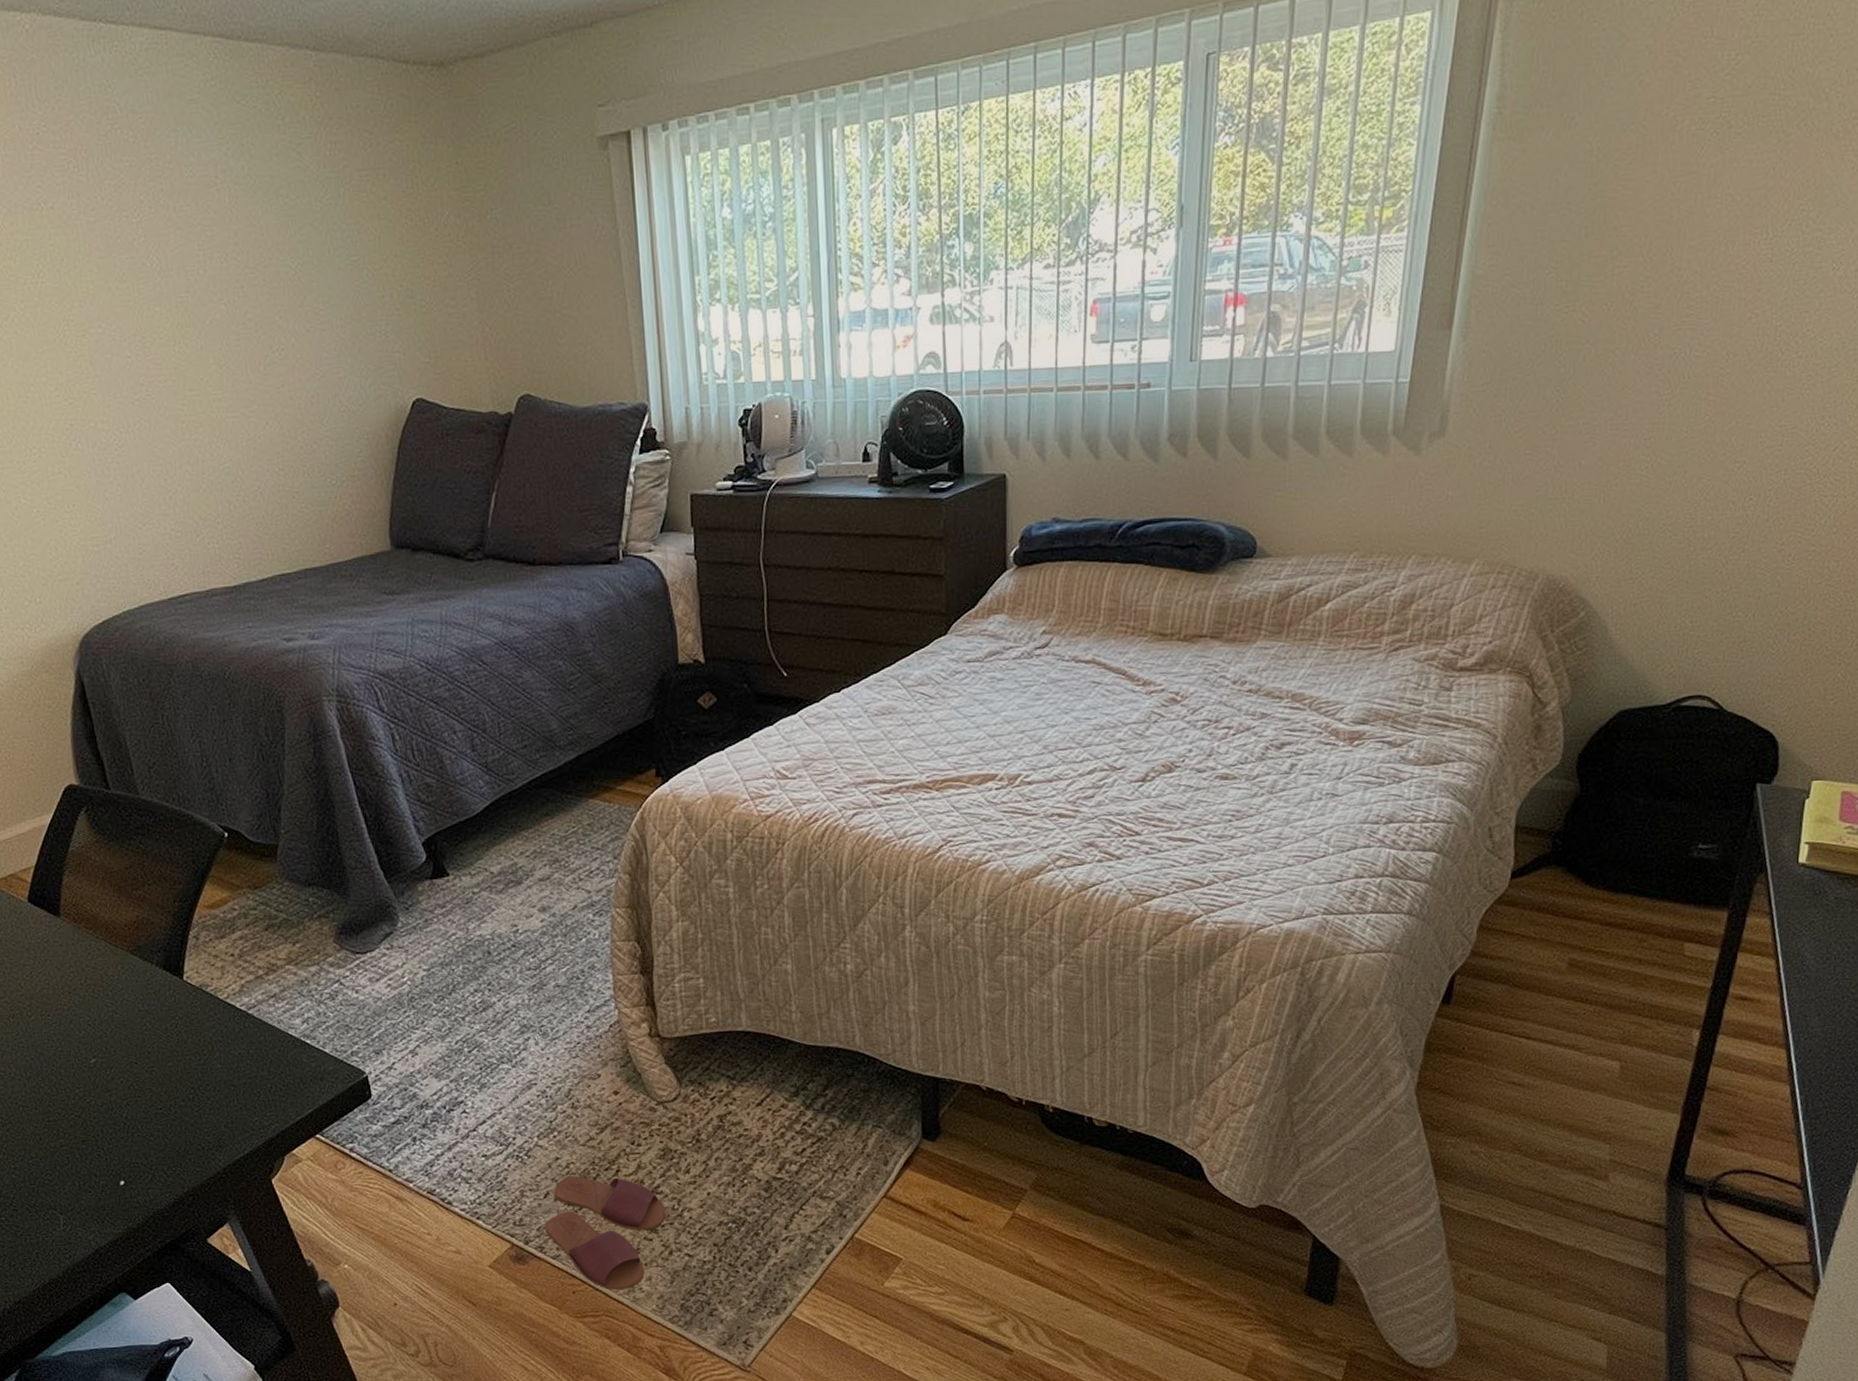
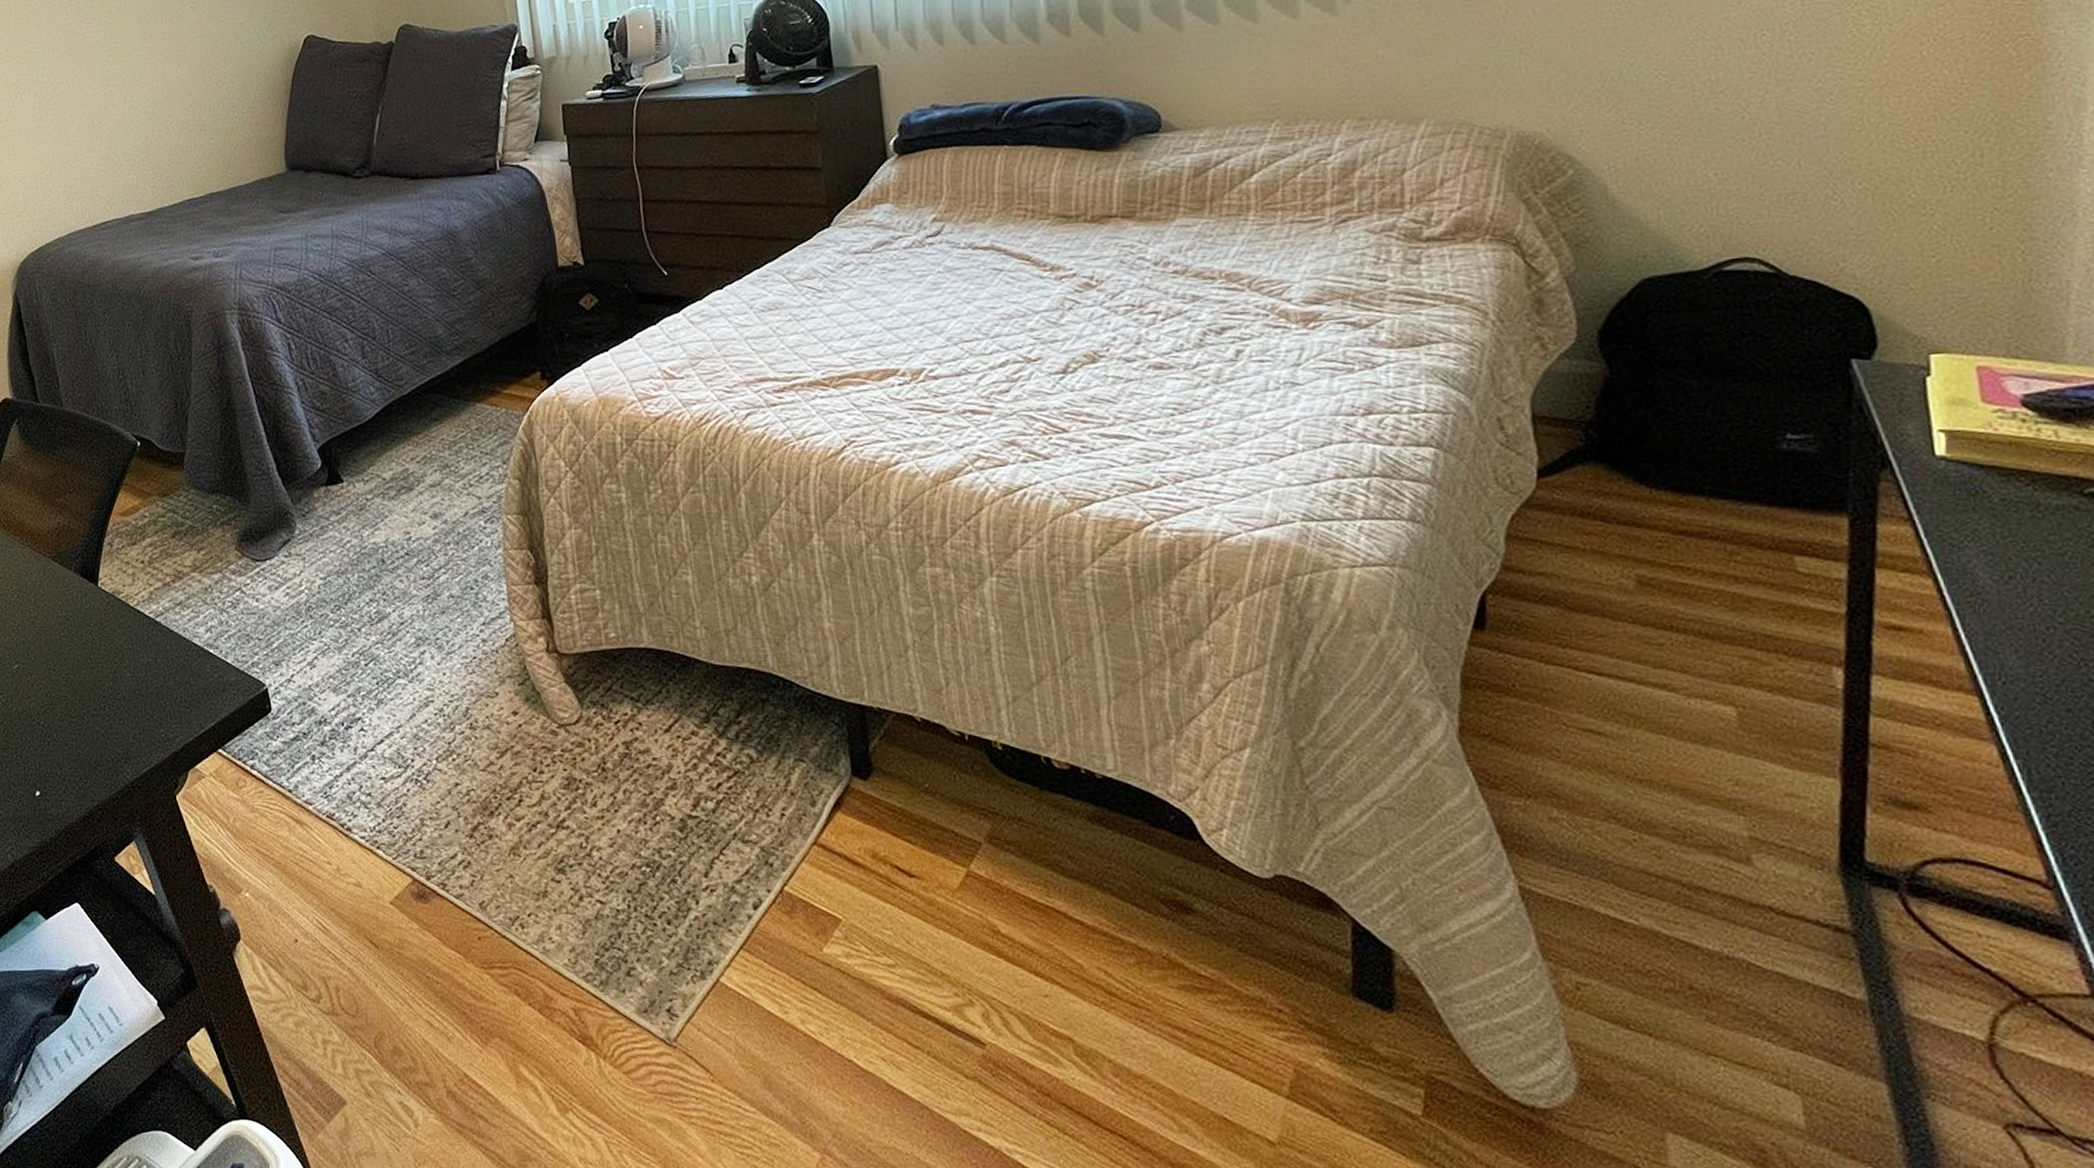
slippers: present [544,1175,666,1290] -> none [446,803,574,938]

